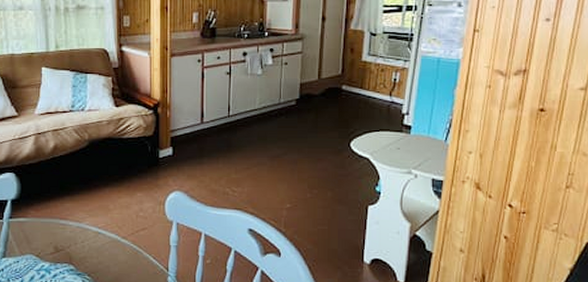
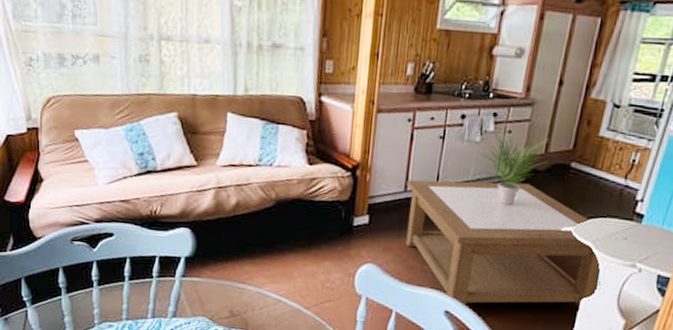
coffee table: none [202,107,383,222] -> present [405,180,601,310]
potted plant: none [262,62,321,128] -> present [479,129,549,206]

